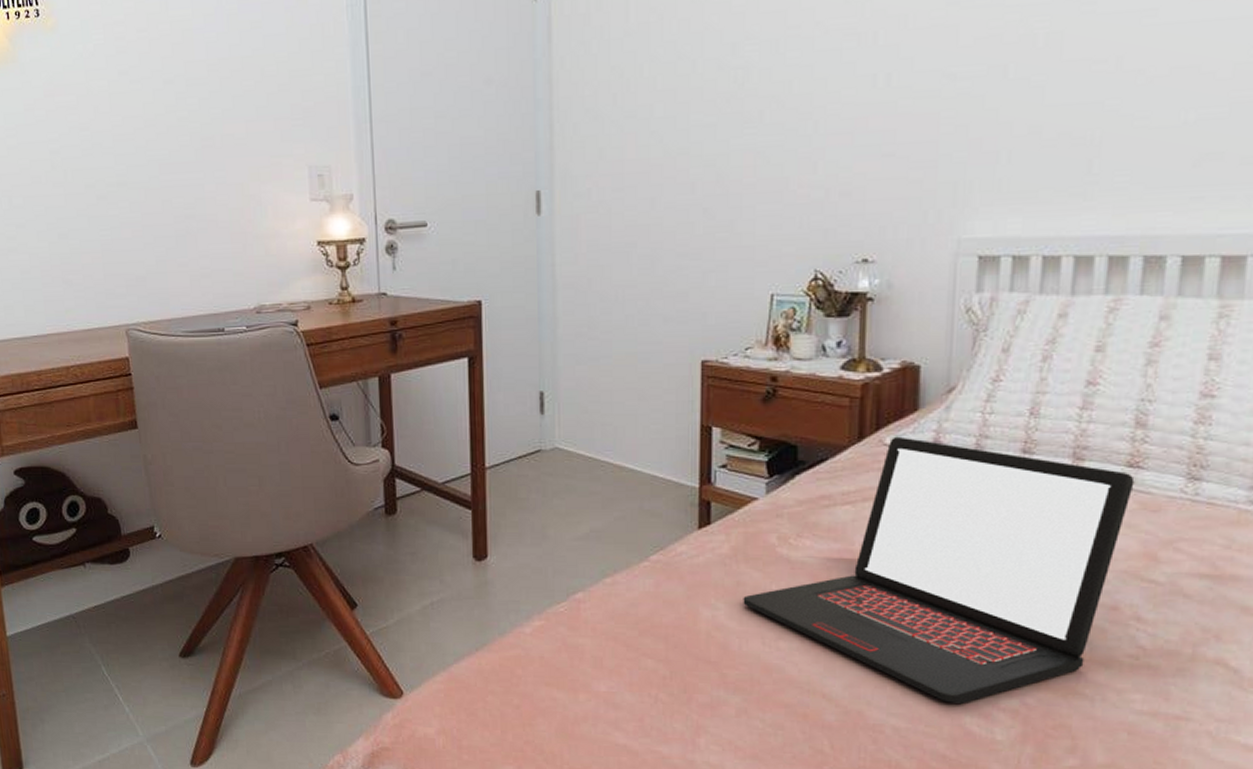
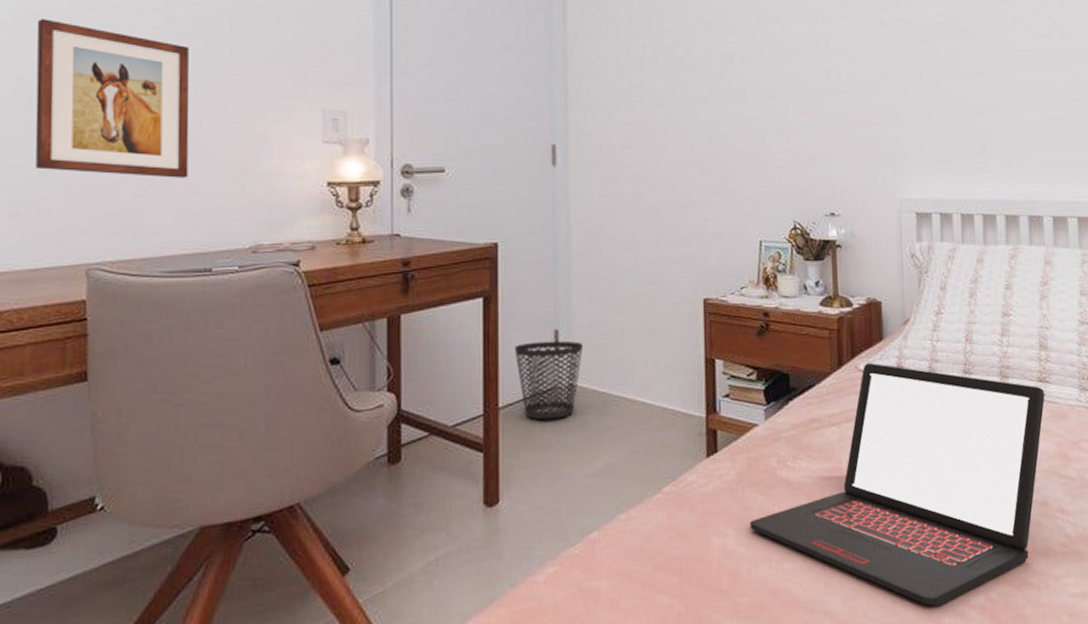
wall art: none [62,91,197,242] -> present [35,19,190,178]
wastebasket: none [499,403,570,482] -> present [514,340,584,420]

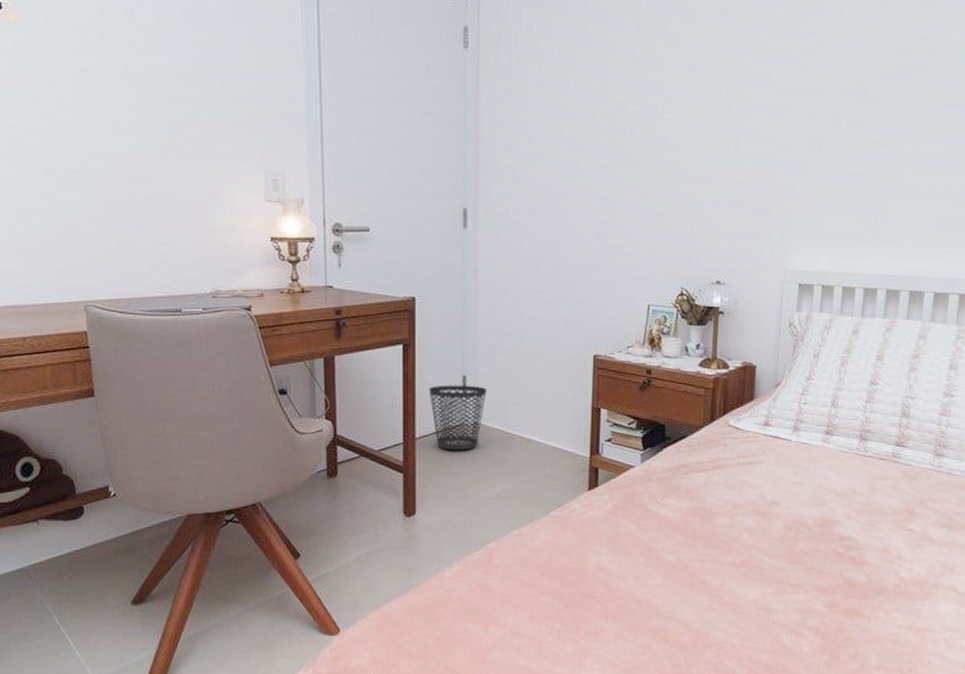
wall art: present [35,19,190,178] -> none [24,82,157,230]
laptop: present [749,362,1045,606] -> none [621,419,900,624]

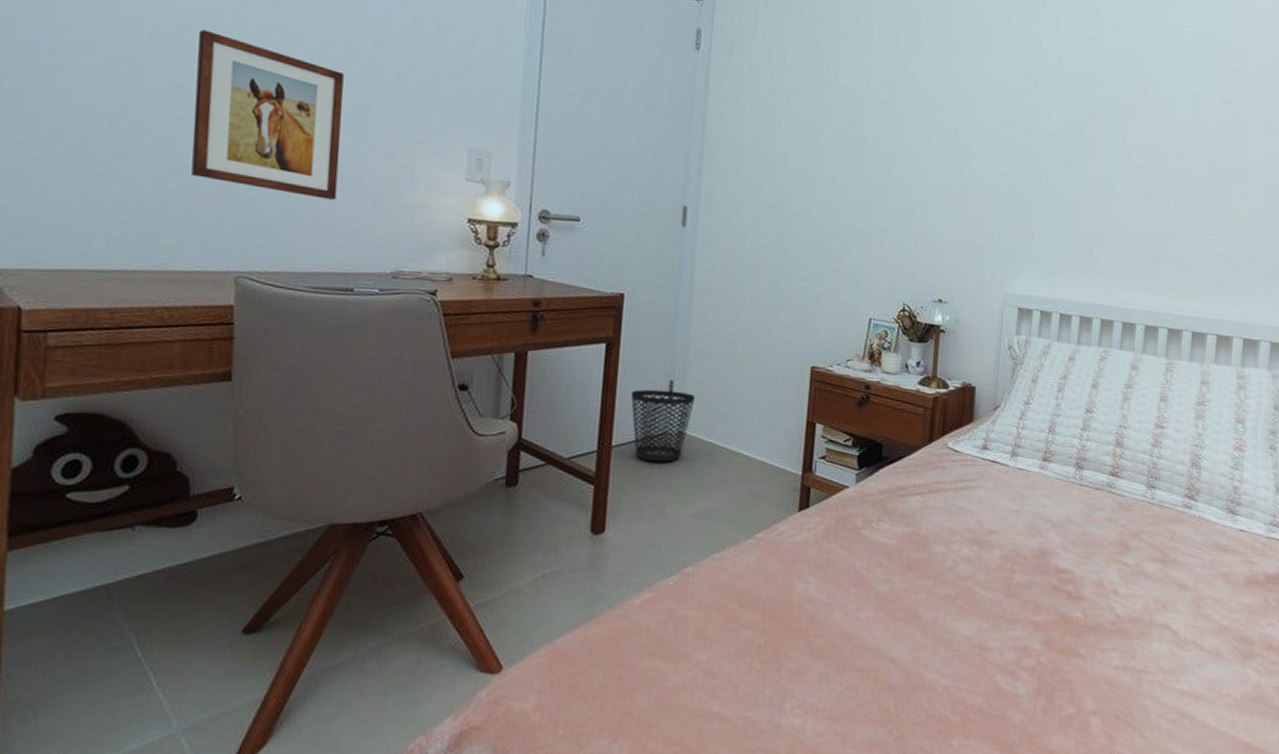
wall art: none [24,82,157,230] -> present [191,30,344,200]

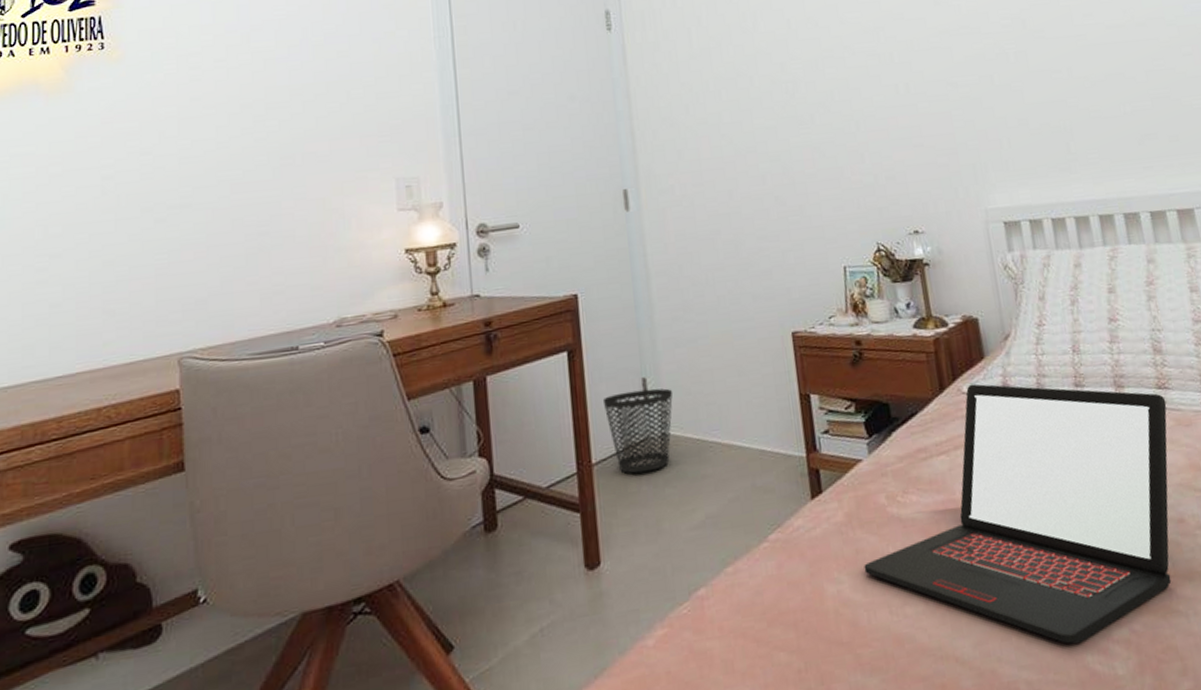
wall art: present [191,30,344,200] -> none [123,118,271,264]
laptop: none [831,441,1115,664] -> present [864,383,1172,644]

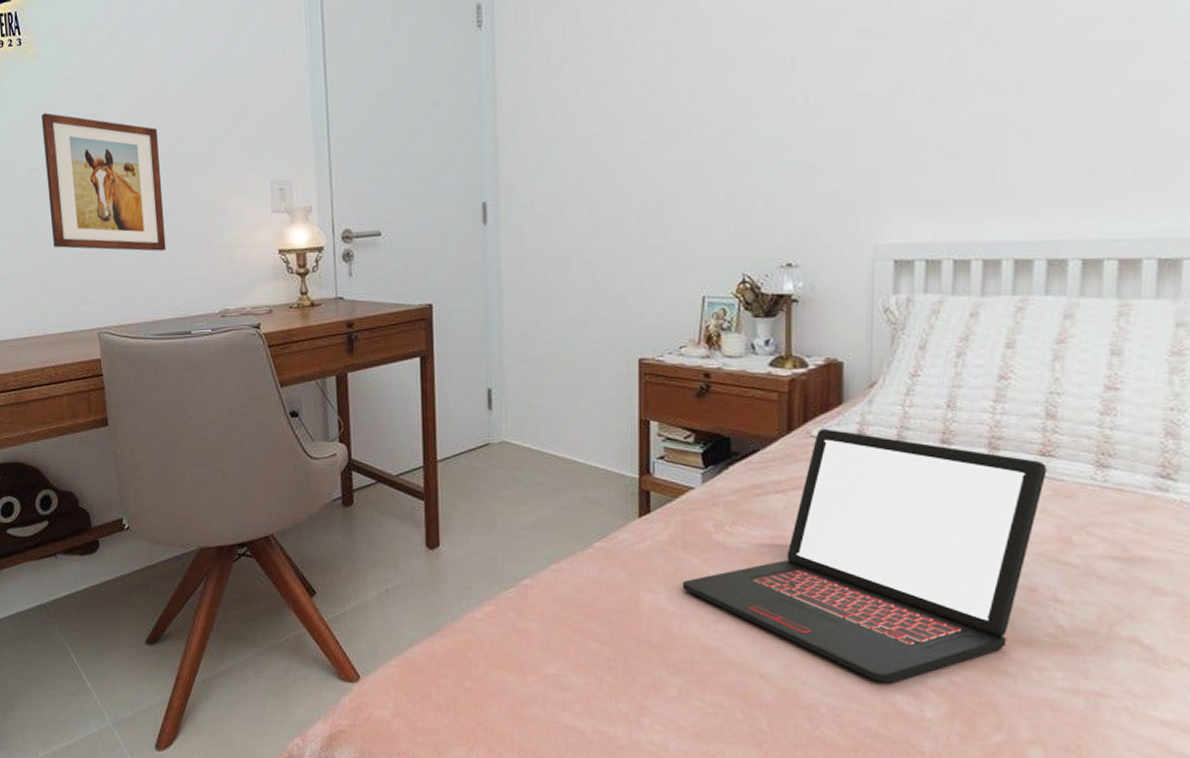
wall art: none [123,118,271,264] -> present [42,113,166,251]
wastebasket: present [602,388,673,474] -> none [450,399,516,474]

